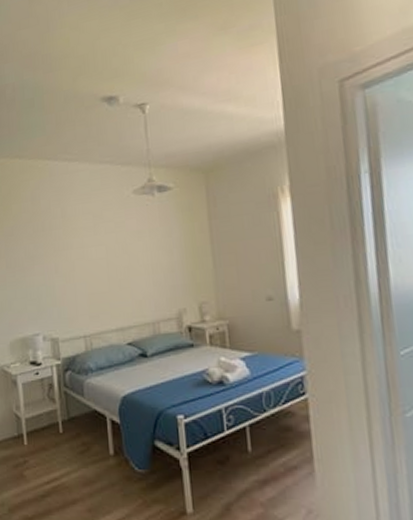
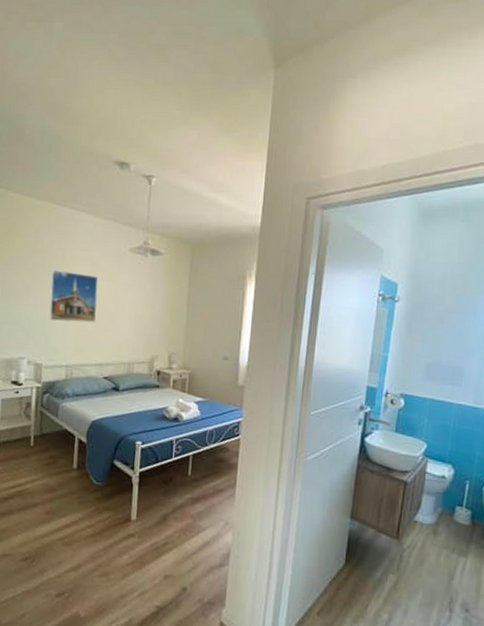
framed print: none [52,229,109,288] -> present [49,269,99,323]

